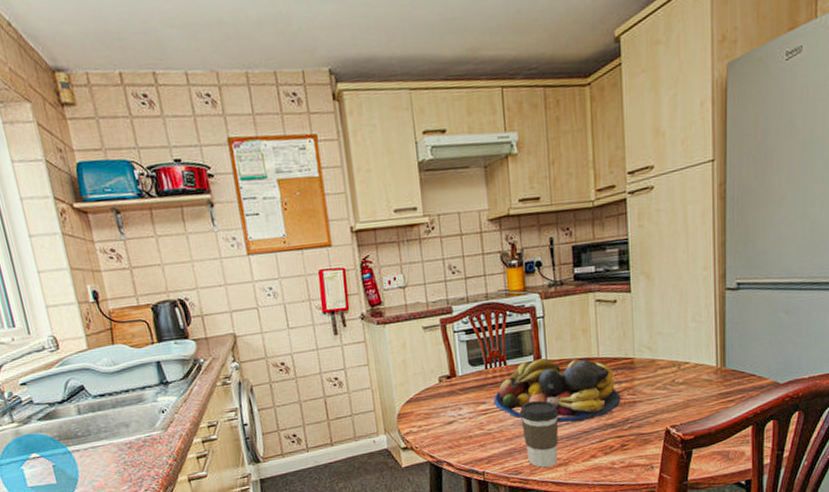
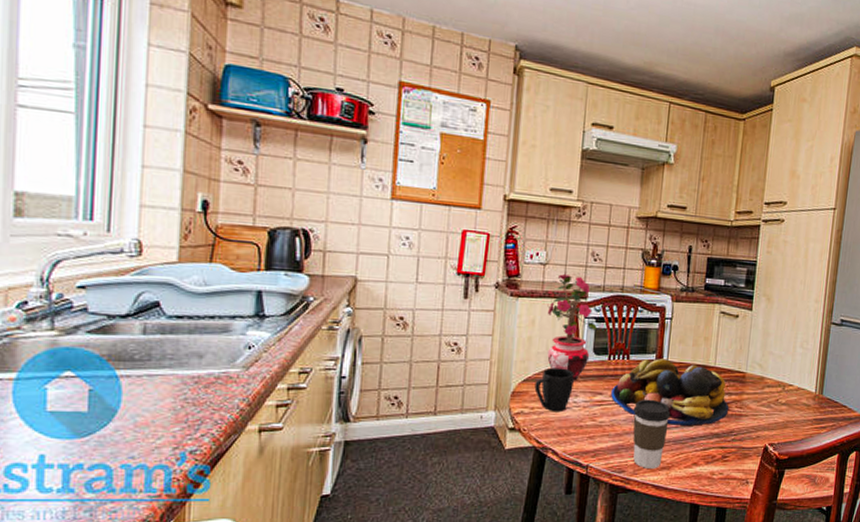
potted plant: none [414,290,469,395] -> present [547,272,598,381]
mug: none [417,384,456,427] -> present [534,367,574,412]

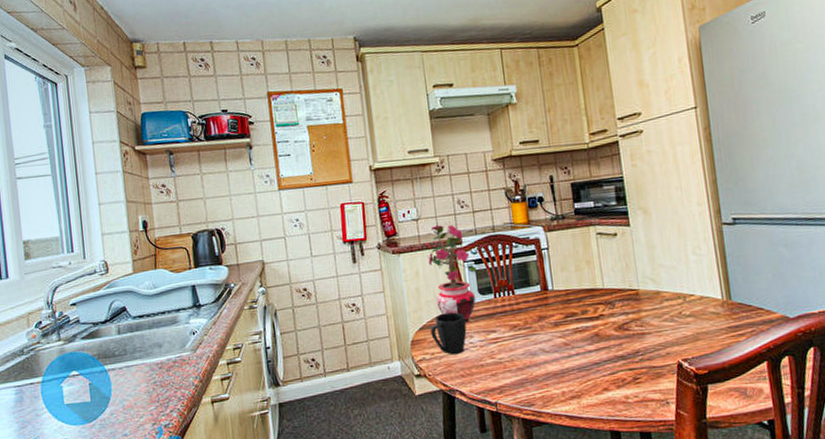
fruit bowl: present [611,359,729,427] -> none [504,288,629,353]
coffee cup: present [633,399,671,468] -> none [529,329,570,400]

